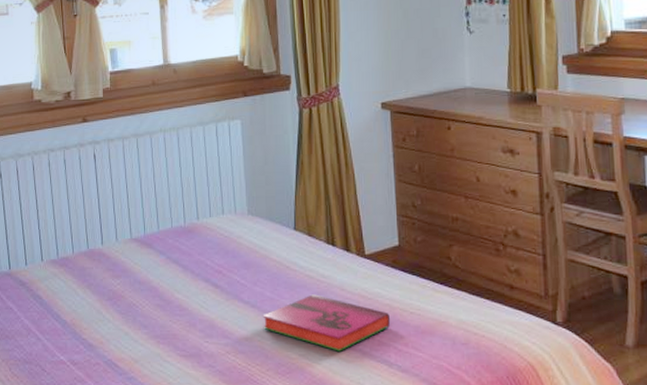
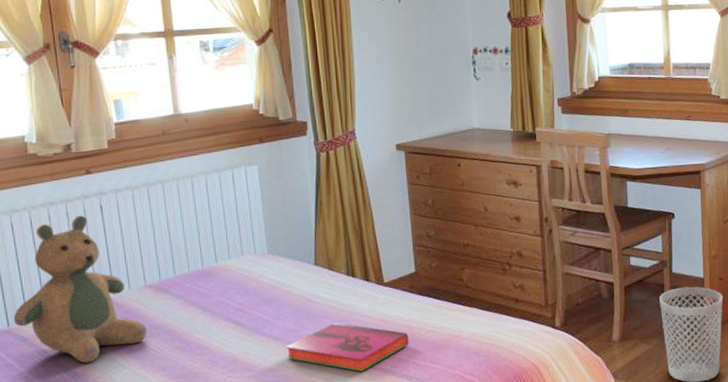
teddy bear: none [14,163,131,313] -> present [13,215,147,364]

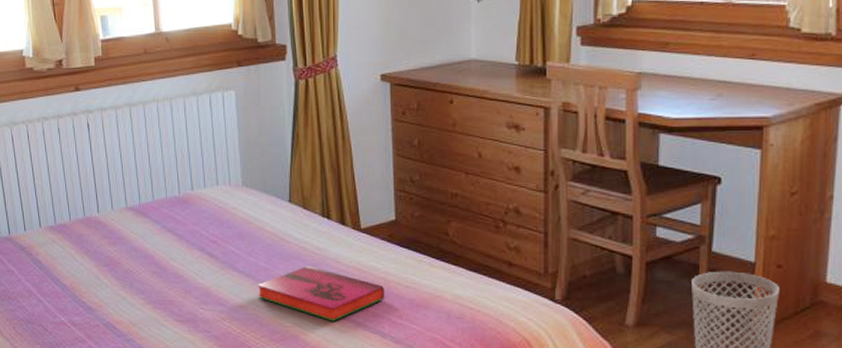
teddy bear: present [13,215,147,364] -> none [13,132,128,278]

